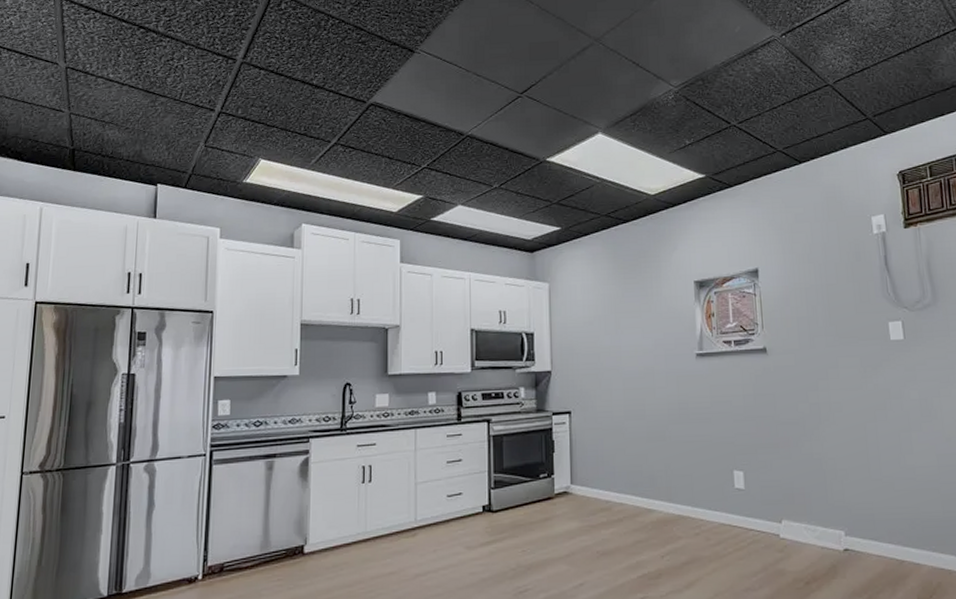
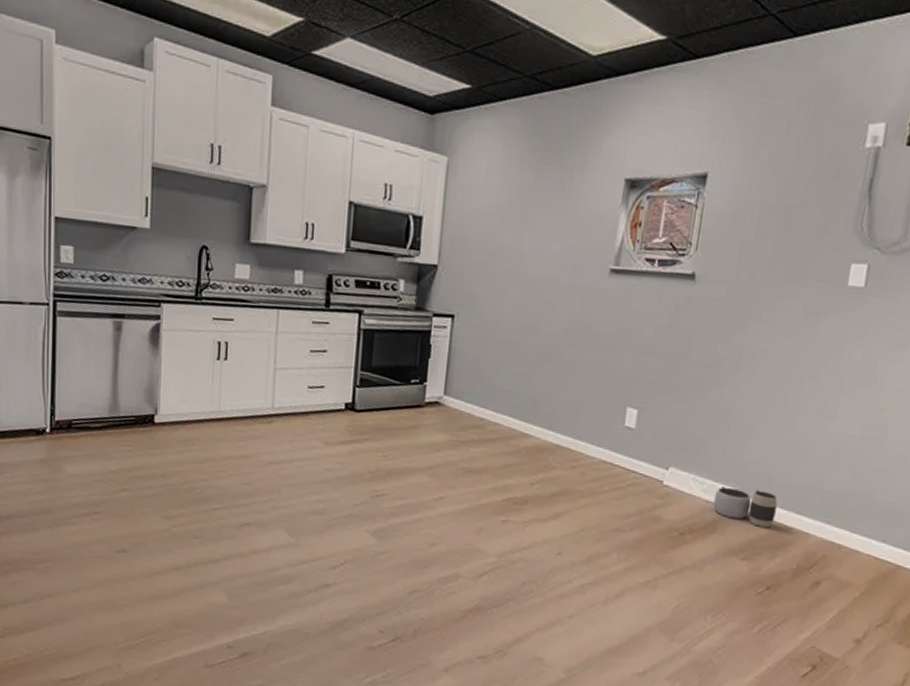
waste basket: none [827,528,886,565] -> present [713,486,778,528]

